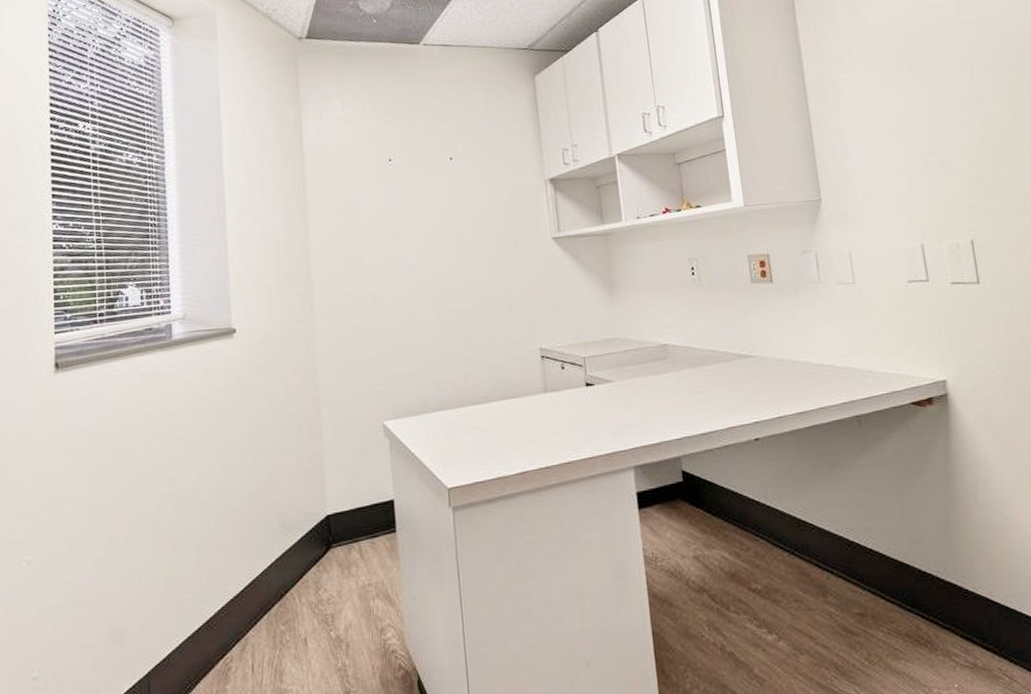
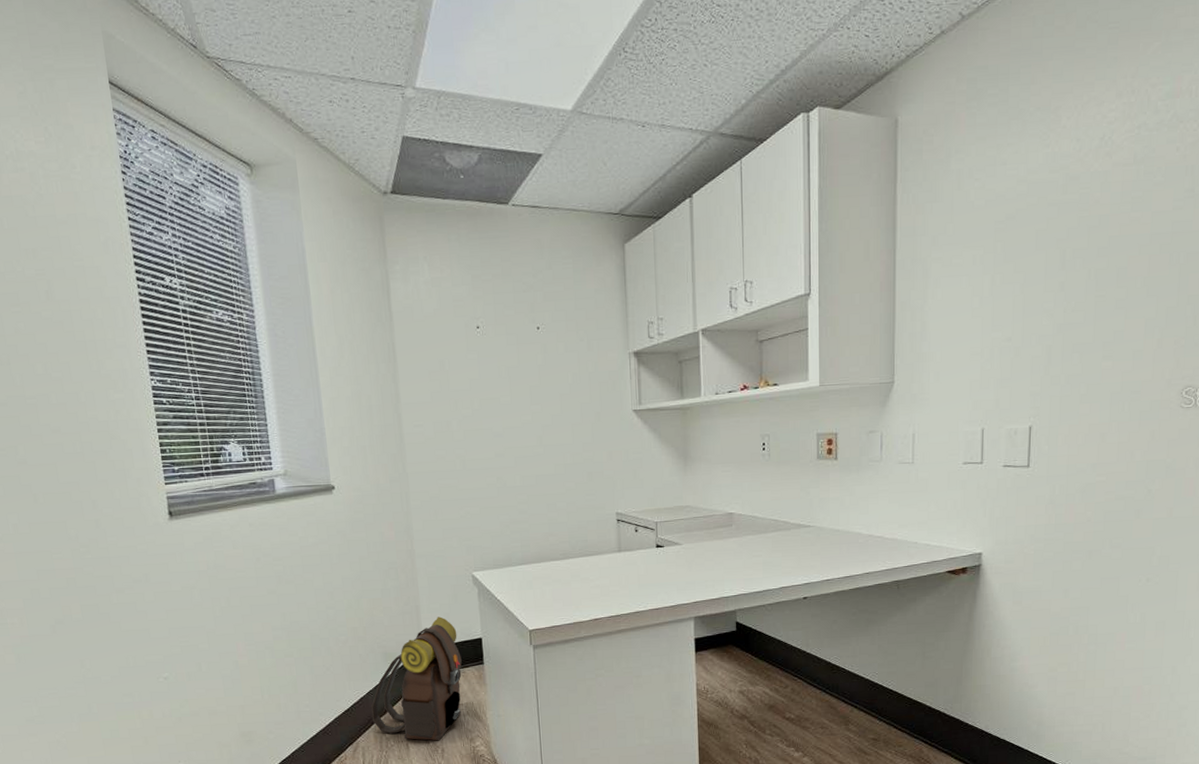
backpack: none [264,475,371,633] -> present [370,617,462,741]

